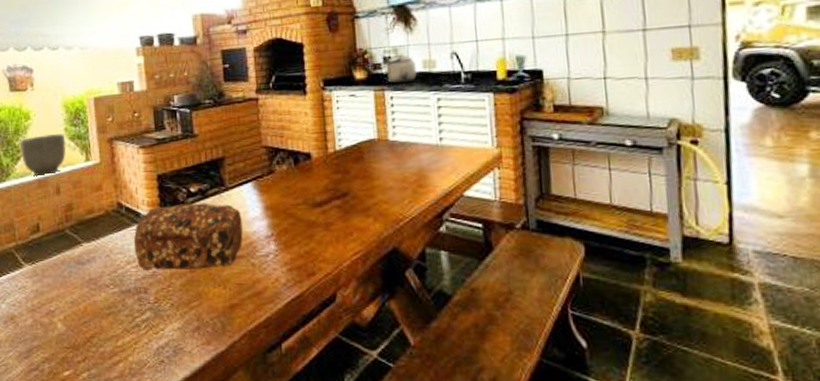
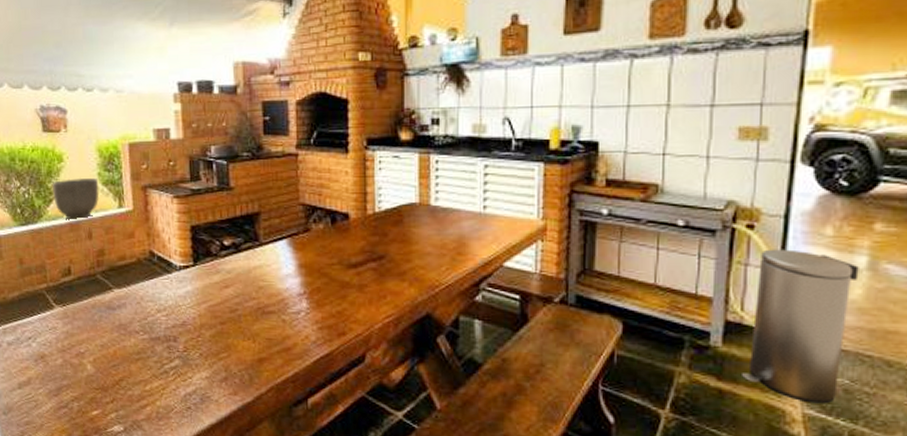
bread loaf: present [133,202,243,270] -> none [164,256,275,322]
kettle: present [382,54,417,84] -> none [430,116,465,148]
pedal bin: none [704,162,803,314] -> present [740,249,859,404]

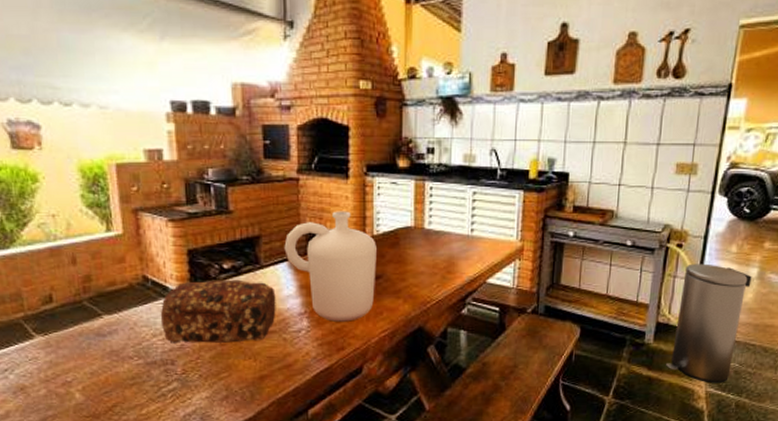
planter: present [51,178,99,219] -> none [25,200,83,244]
bread loaf: none [164,256,275,322] -> present [160,279,276,343]
water jug: none [283,186,380,305] -> present [284,211,378,322]

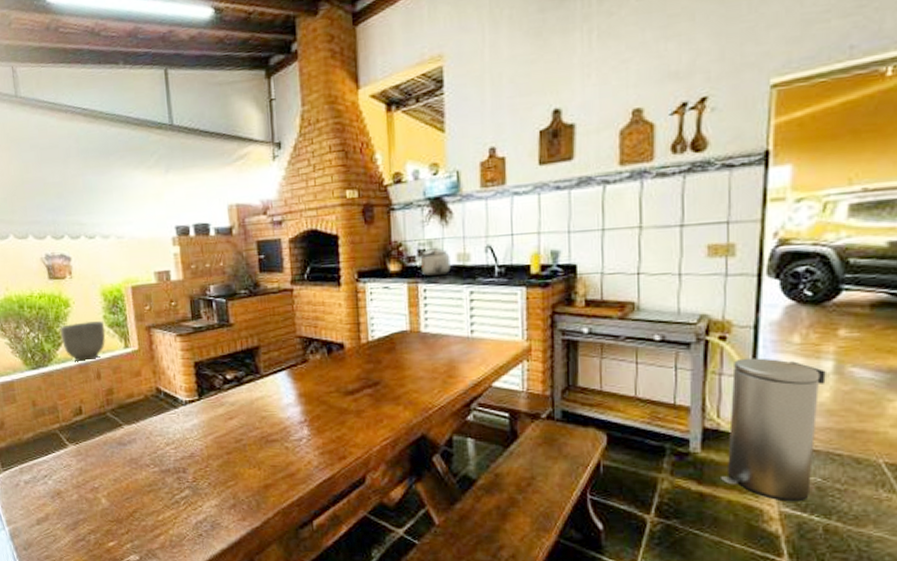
planter: none [25,200,83,244] -> present [60,321,105,361]
bread loaf: present [160,279,276,343] -> none [172,389,277,452]
water jug: present [284,211,378,322] -> none [282,318,374,430]
kettle: none [426,146,457,175] -> present [417,247,451,277]

